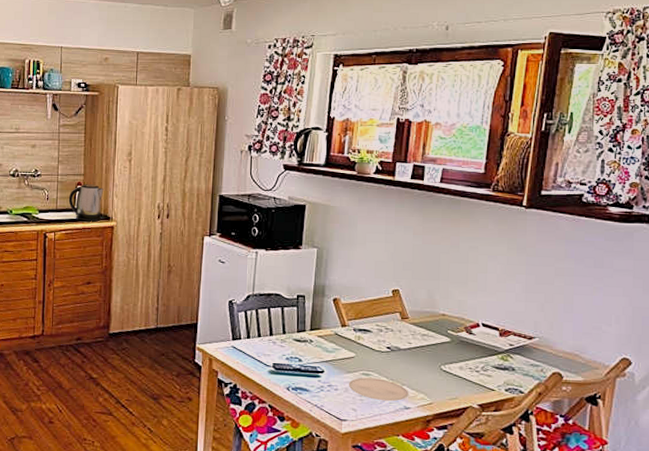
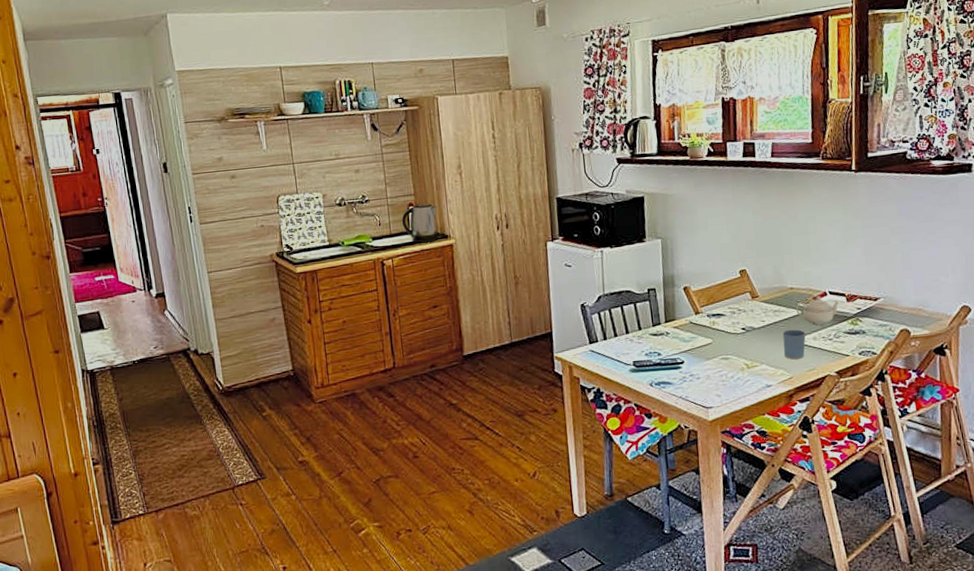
plate: present [348,377,408,402] -> none [709,360,769,383]
mug: none [427,355,452,386] -> present [782,329,806,360]
teapot: none [445,326,492,356] -> present [796,296,840,326]

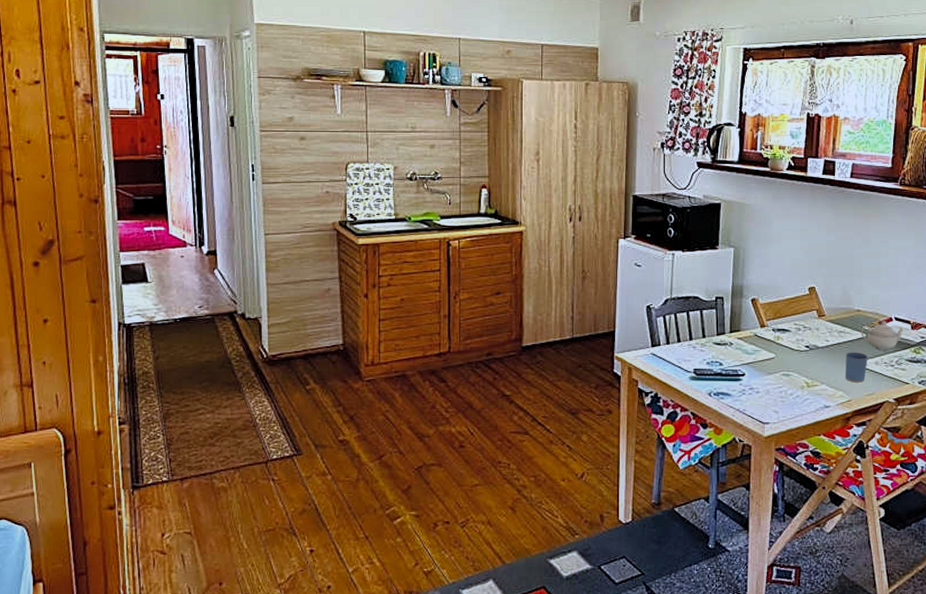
kettle: present [401,203,438,244] -> none [472,186,511,227]

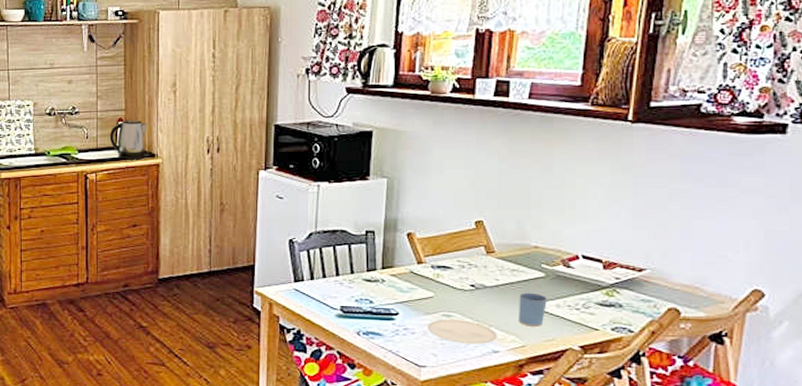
kettle: none [472,186,511,227] -> present [109,119,147,160]
plate: none [769,378,828,401] -> present [427,319,497,345]
teapot: present [861,321,904,350] -> none [539,259,594,292]

